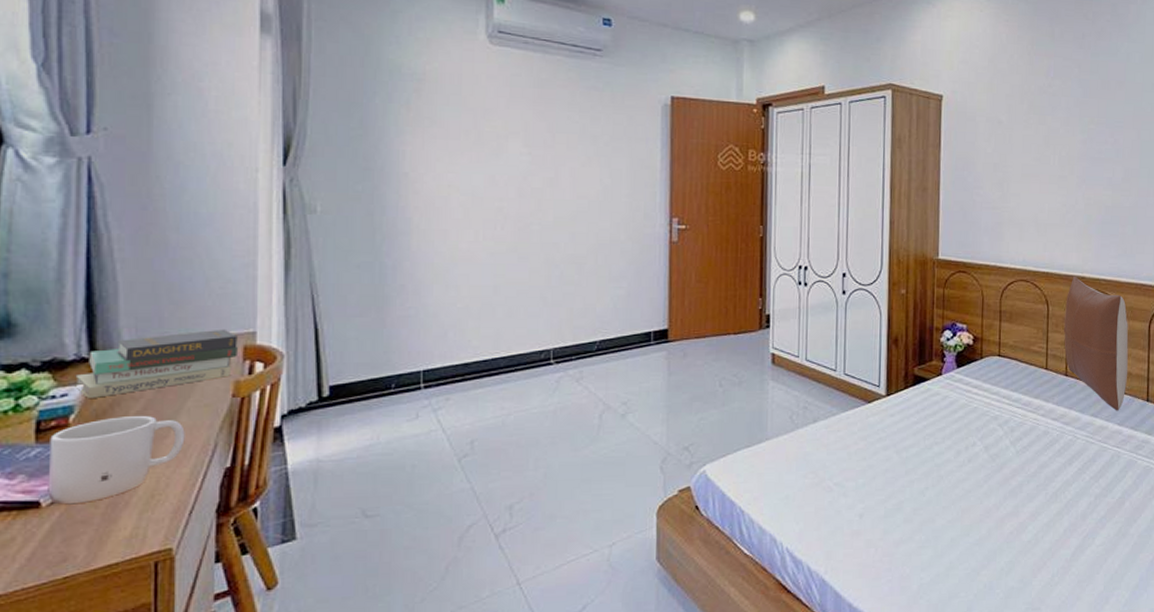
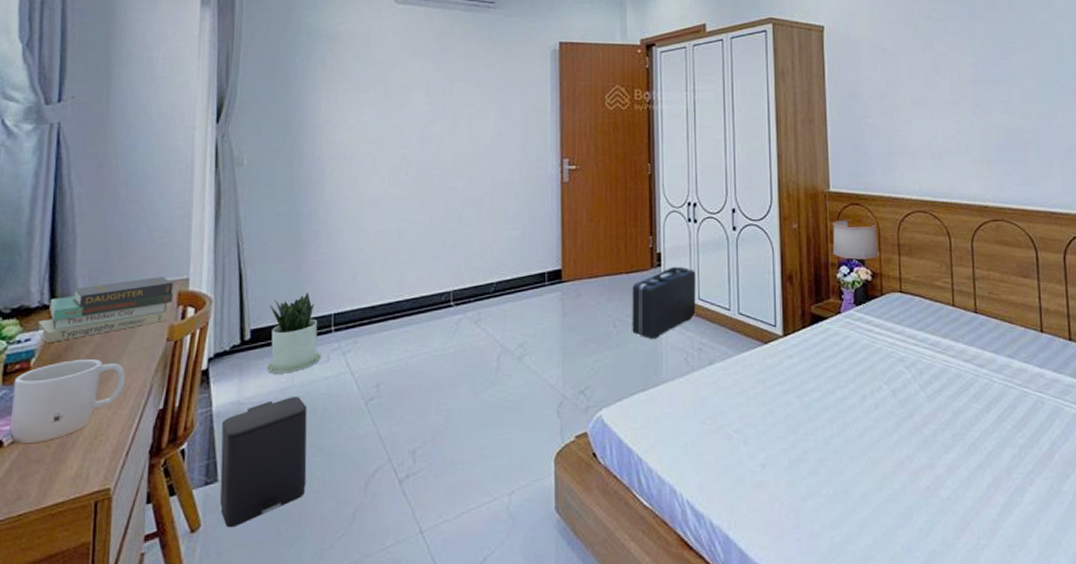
pedal bin: none [298,454,395,585] -> present [220,397,307,528]
planter: none [348,348,411,431] -> present [266,292,323,374]
suitcase: none [738,328,804,397] -> present [632,266,696,339]
table lamp: none [937,286,982,368] -> present [832,219,879,305]
pillow: present [1063,276,1128,411] -> none [968,205,1045,352]

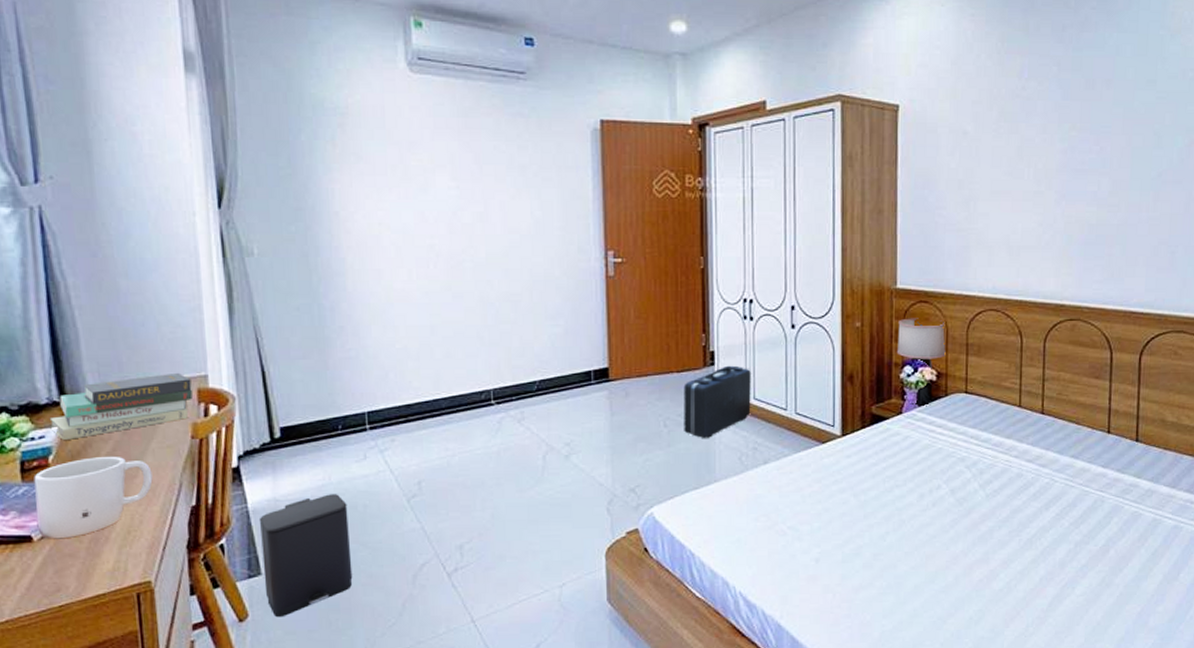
planter: present [266,292,323,374] -> none [298,390,359,472]

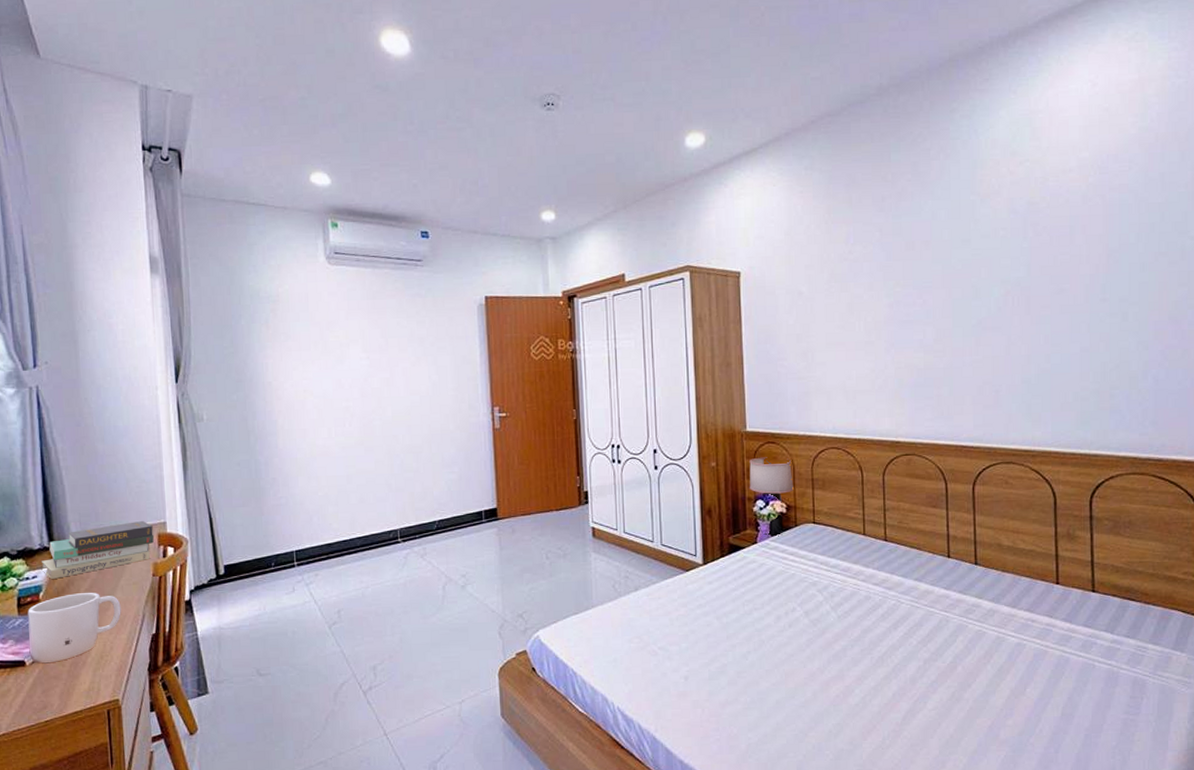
pedal bin: present [258,494,353,618] -> none [206,622,284,731]
suitcase: present [684,365,751,438] -> none [562,503,622,568]

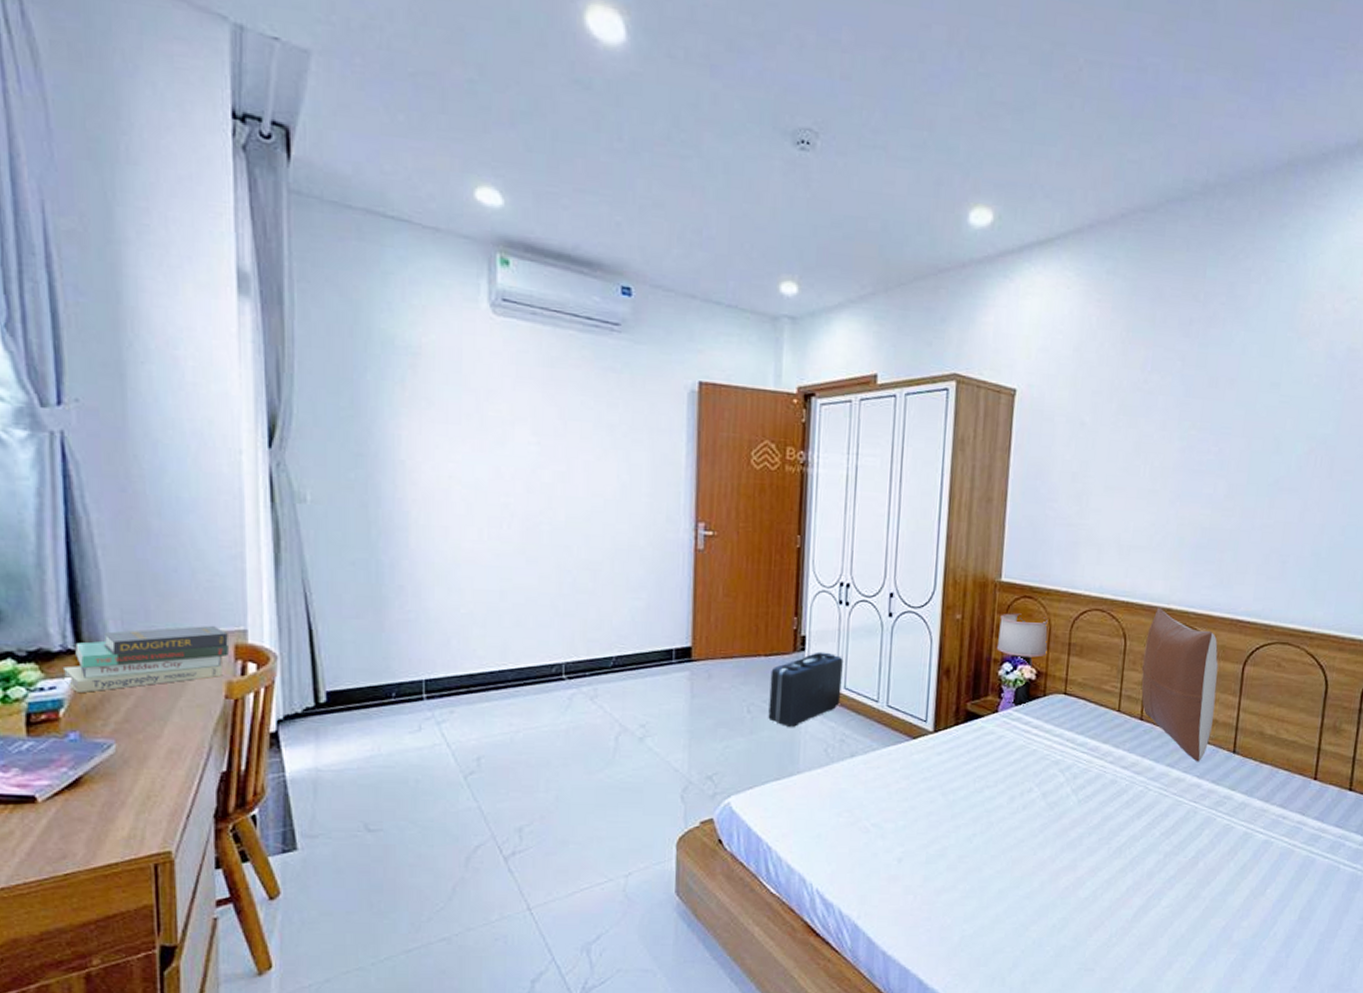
mug: present [28,592,121,664] -> none [41,712,179,801]
suitcase: none [562,503,622,568] -> present [768,651,843,727]
pillow: none [880,441,952,575] -> present [1141,607,1219,762]

